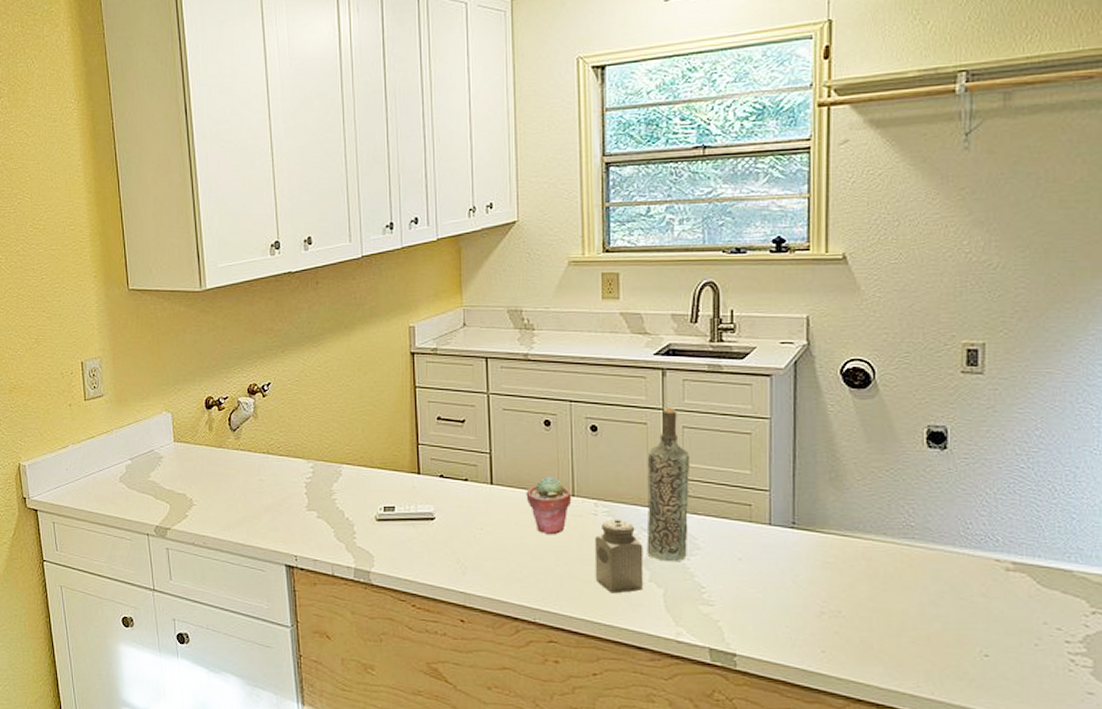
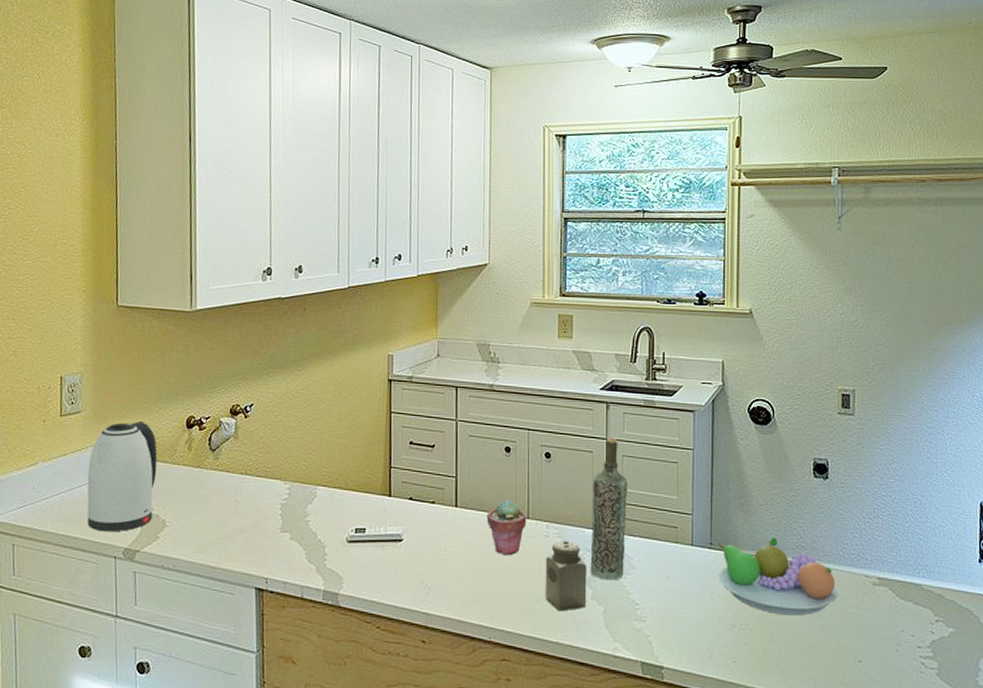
kettle: none [115,404,181,511] -> present [87,421,158,532]
fruit bowl: none [802,516,959,604] -> present [718,537,839,616]

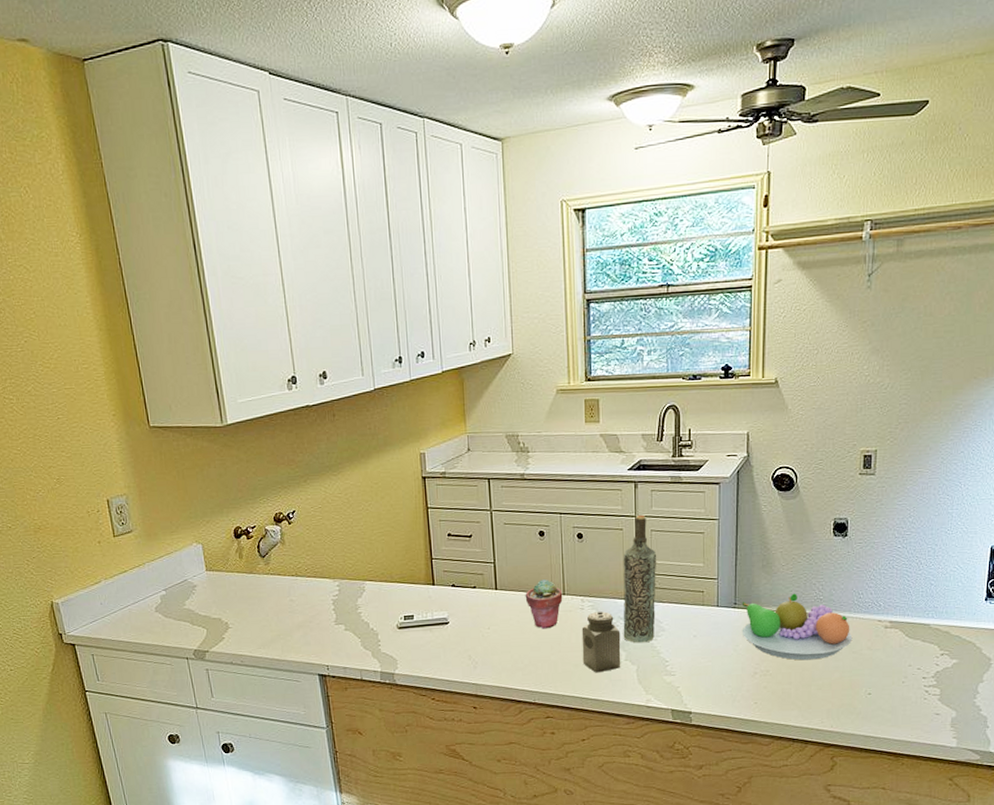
kettle: present [87,421,158,532] -> none [148,536,216,637]

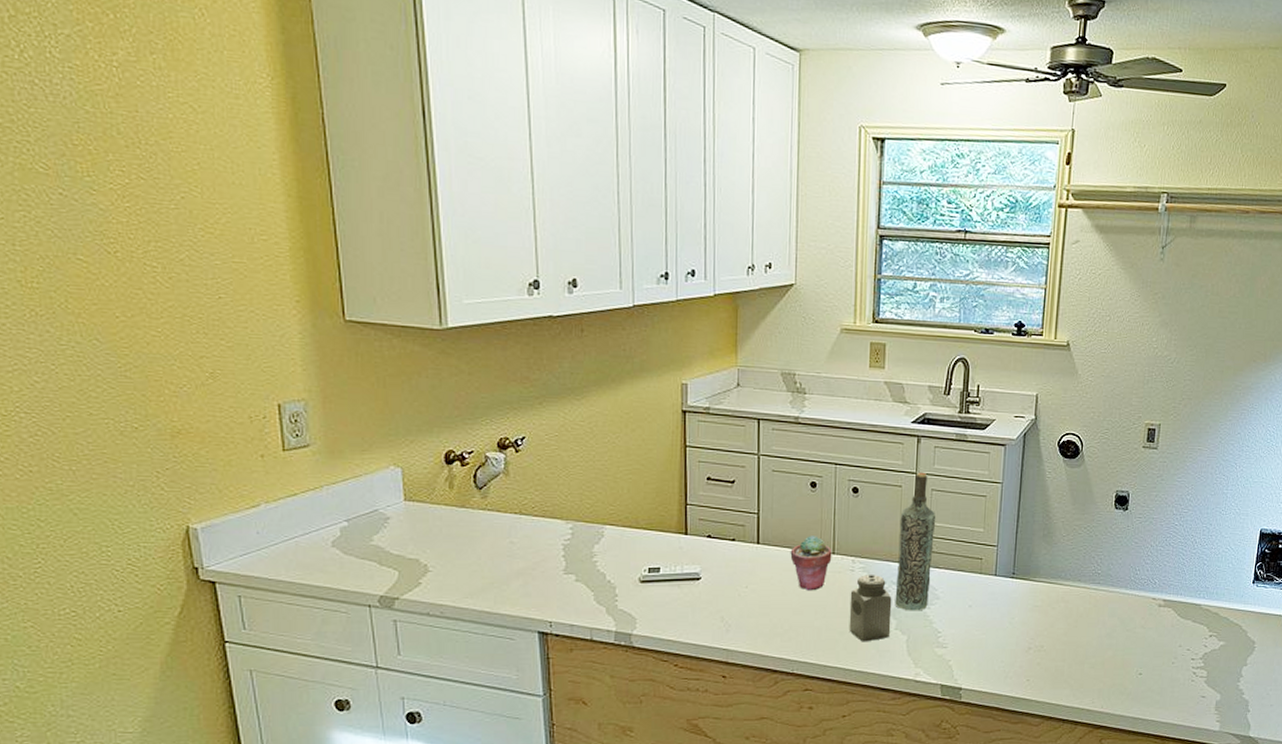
fruit bowl: present [741,593,853,661] -> none [1019,566,1127,637]

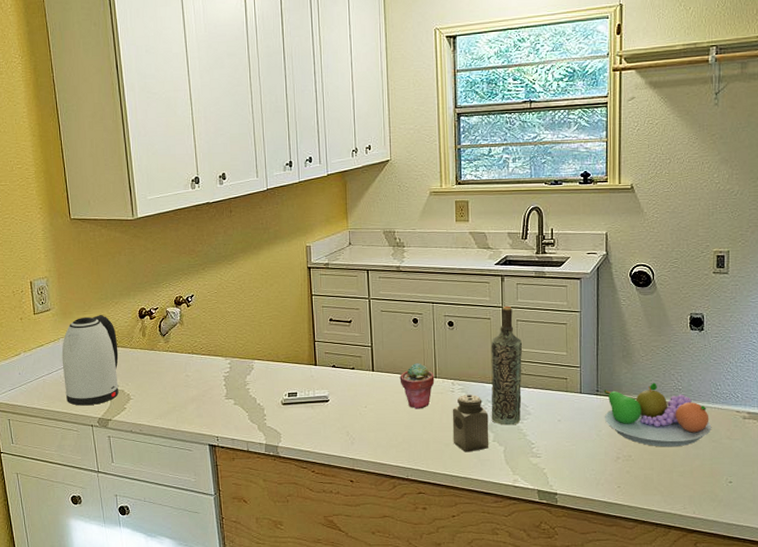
kettle: none [325,457,413,579] -> present [61,315,119,406]
fruit bowl: none [1019,566,1127,637] -> present [603,383,712,447]

